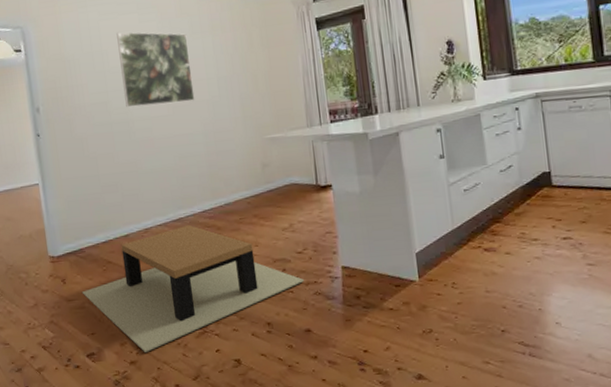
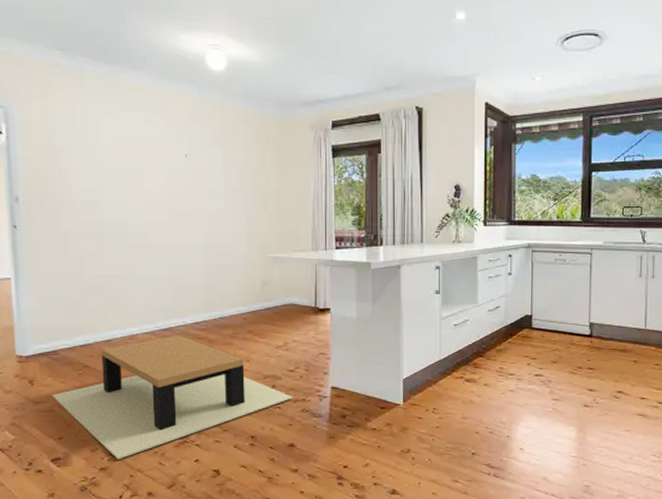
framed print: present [116,32,195,108] -> none [117,129,198,211]

